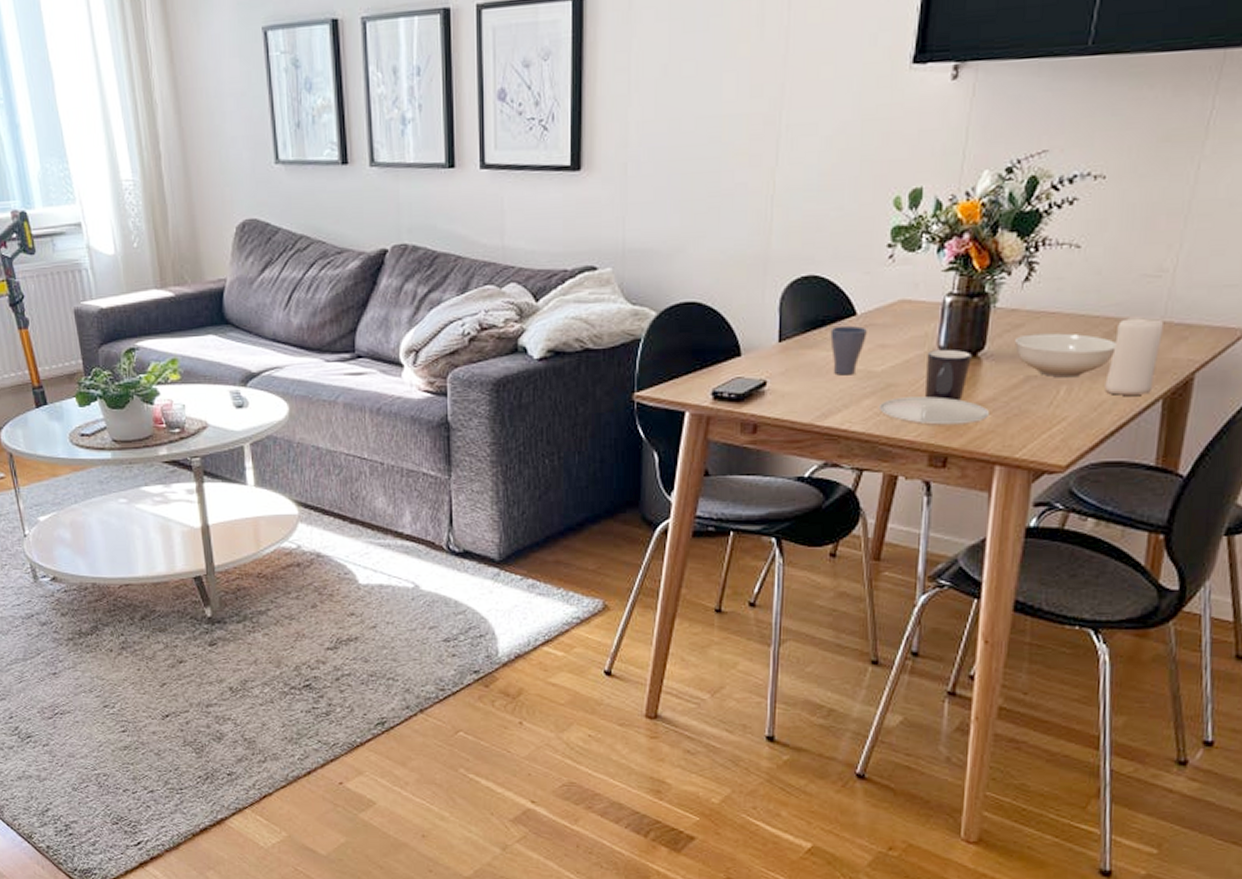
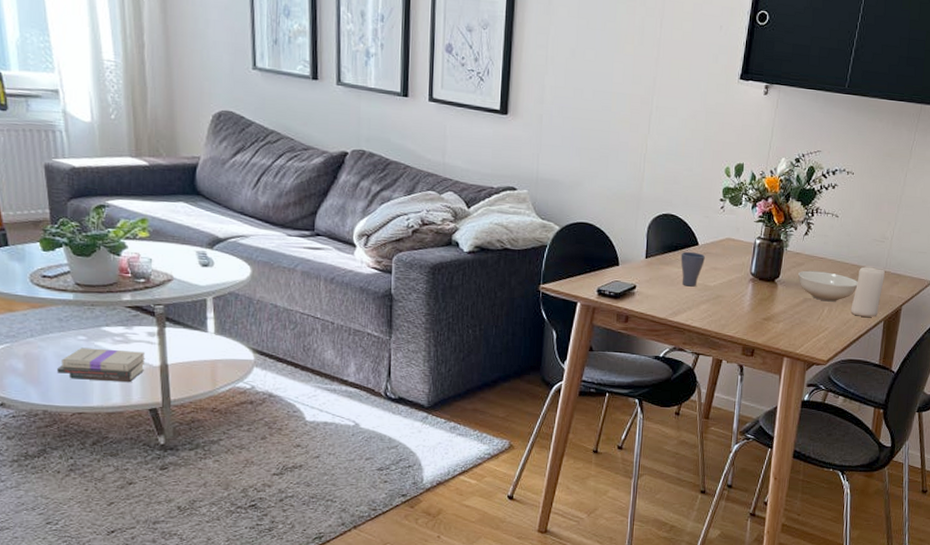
books: none [102,511,186,547] -> present [57,347,146,382]
plate: present [878,396,991,427] -> none [711,305,782,329]
mug: present [924,349,972,401] -> none [740,274,771,311]

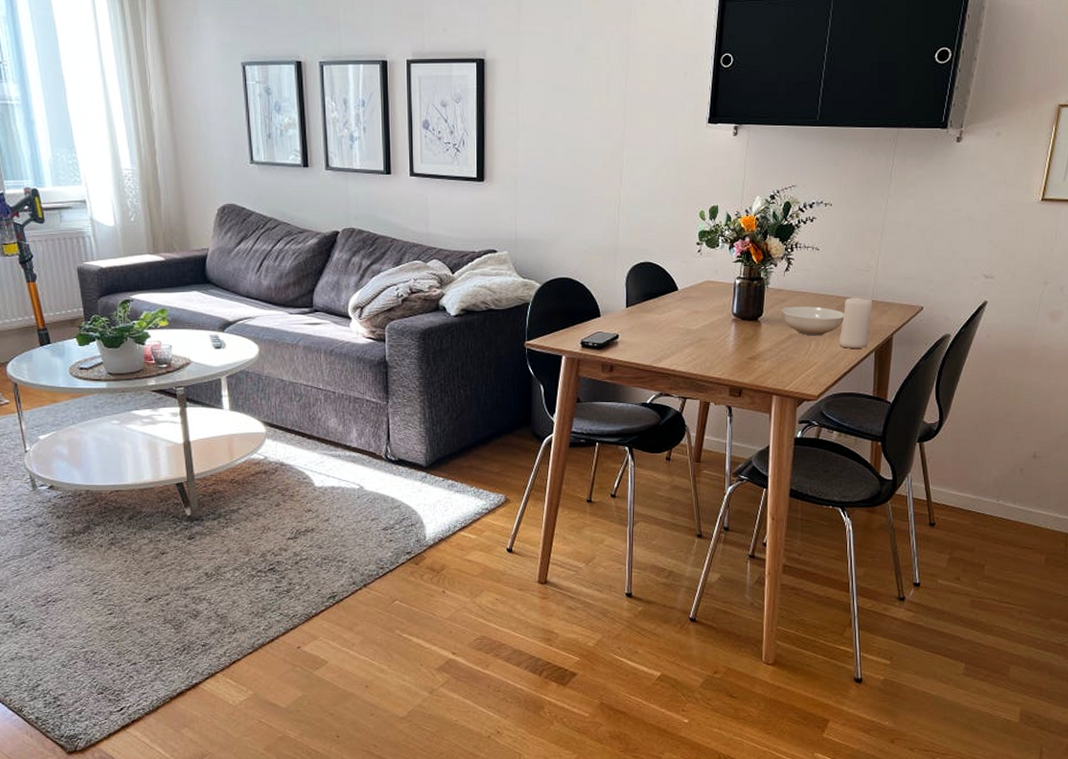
books: present [57,347,146,382] -> none [96,430,171,460]
cup: present [680,251,705,287] -> none [661,297,685,332]

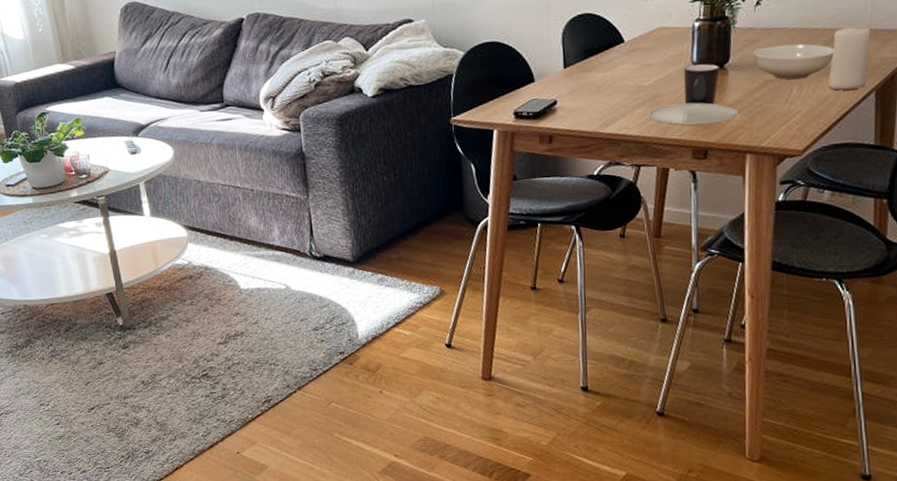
plate: none [695,347,768,368] -> present [648,102,739,127]
mug: none [725,315,754,351] -> present [684,63,720,105]

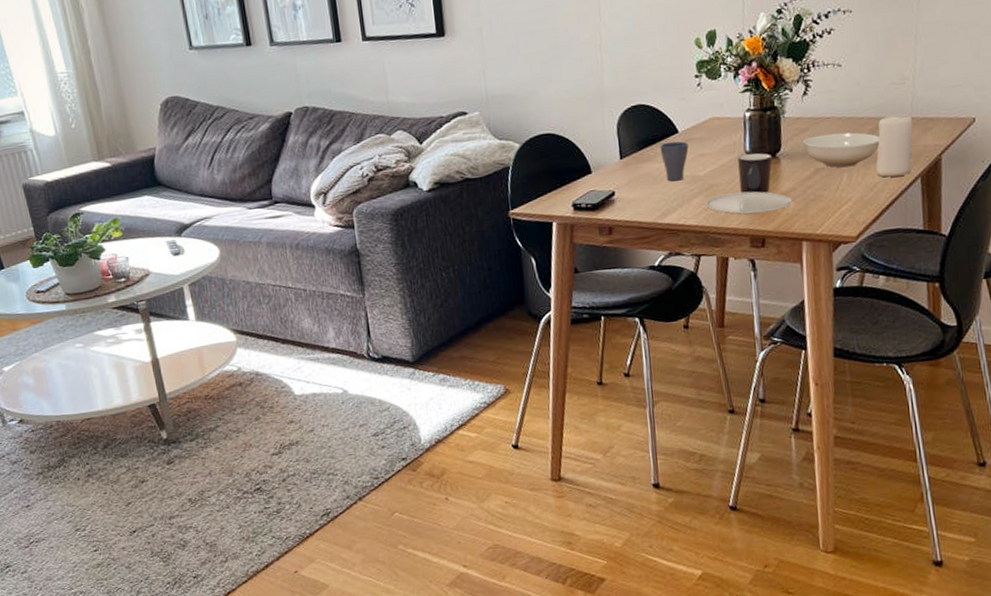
cup: none [604,50,634,91] -> present [660,141,689,182]

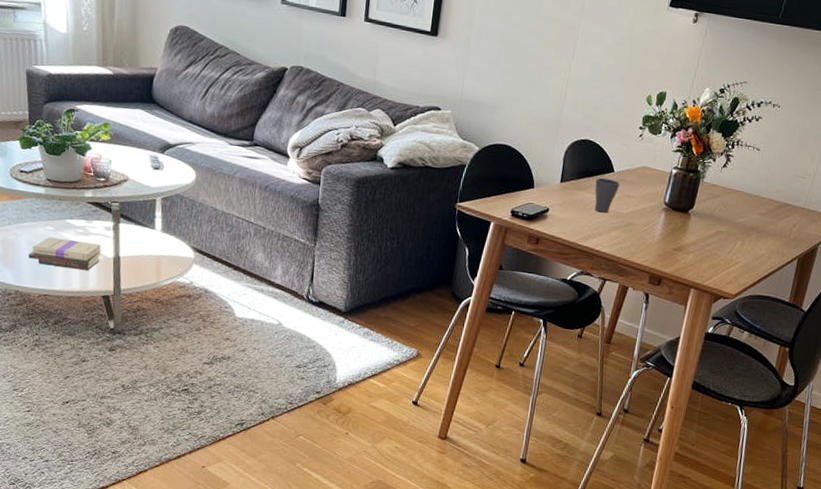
books: none [62,350,138,387] -> present [28,237,102,270]
plate: present [705,191,793,215] -> none [621,233,692,259]
mug: present [737,153,772,194] -> none [651,204,685,242]
bowl: present [803,132,880,168] -> none [712,203,775,237]
candle: present [876,115,913,177] -> none [764,202,804,254]

